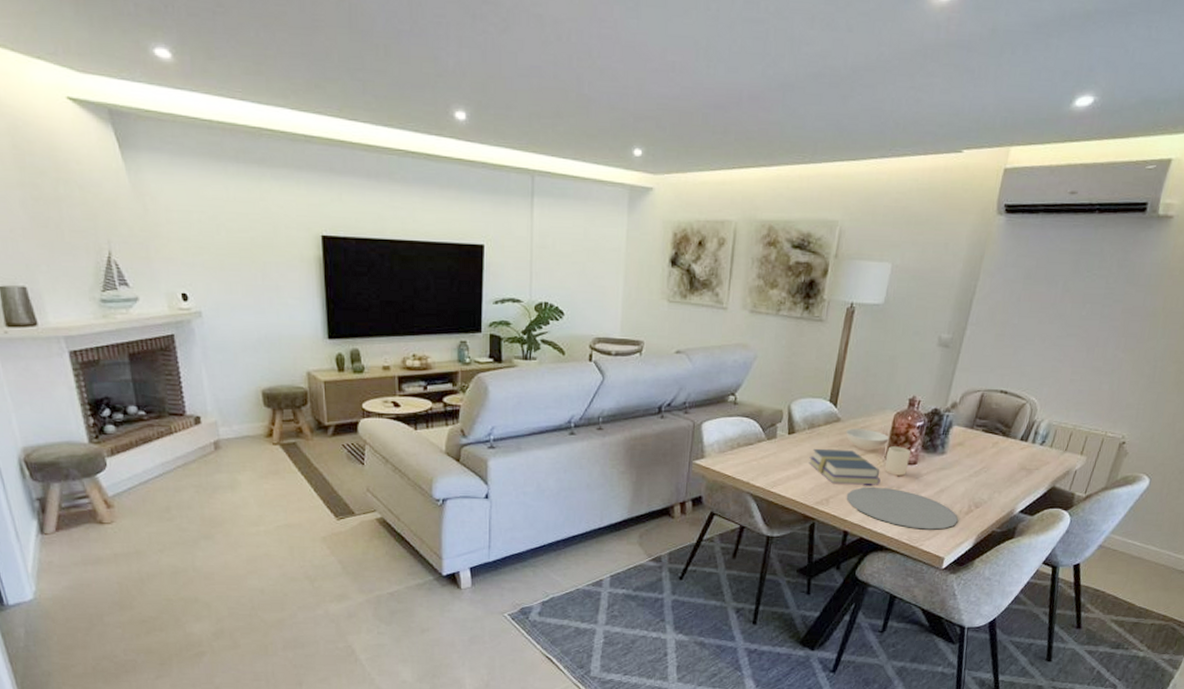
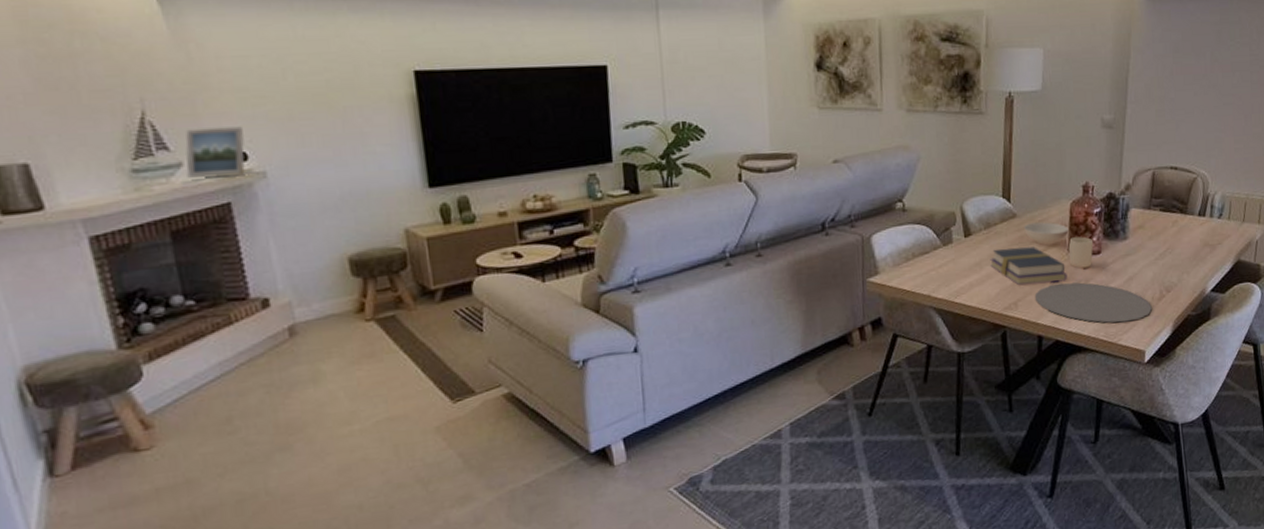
picture frame: none [141,270,186,314] -> present [185,126,246,178]

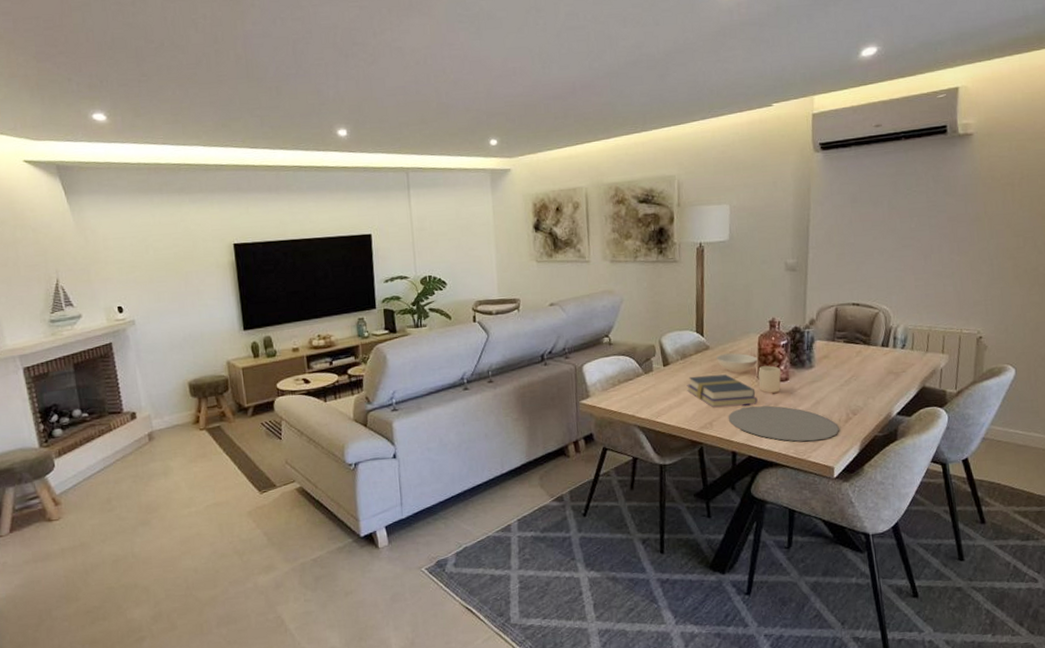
picture frame: present [185,126,246,178] -> none [83,288,121,326]

